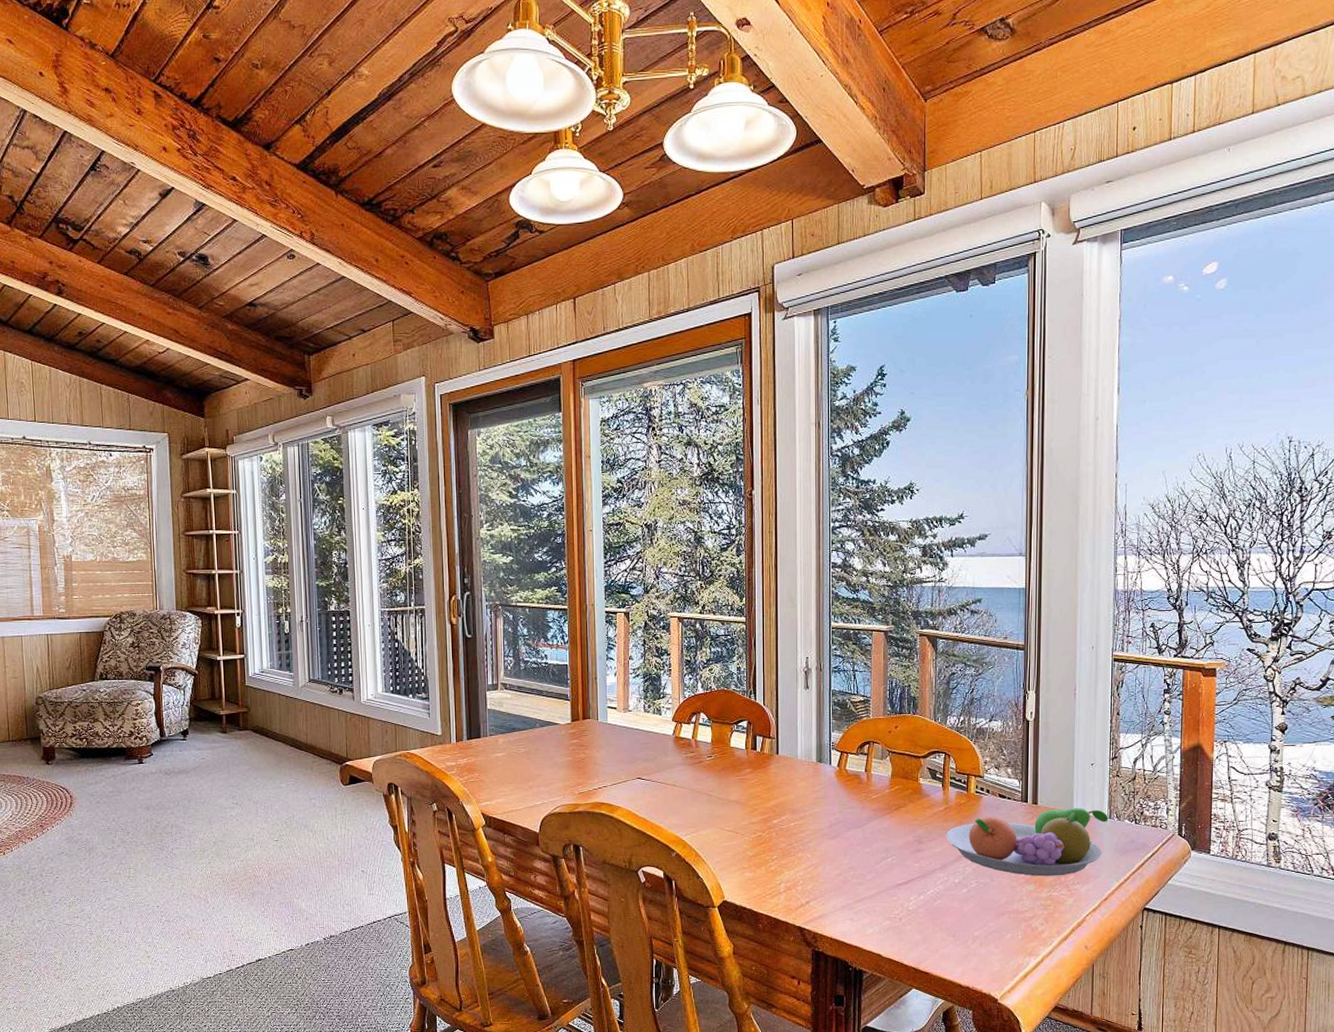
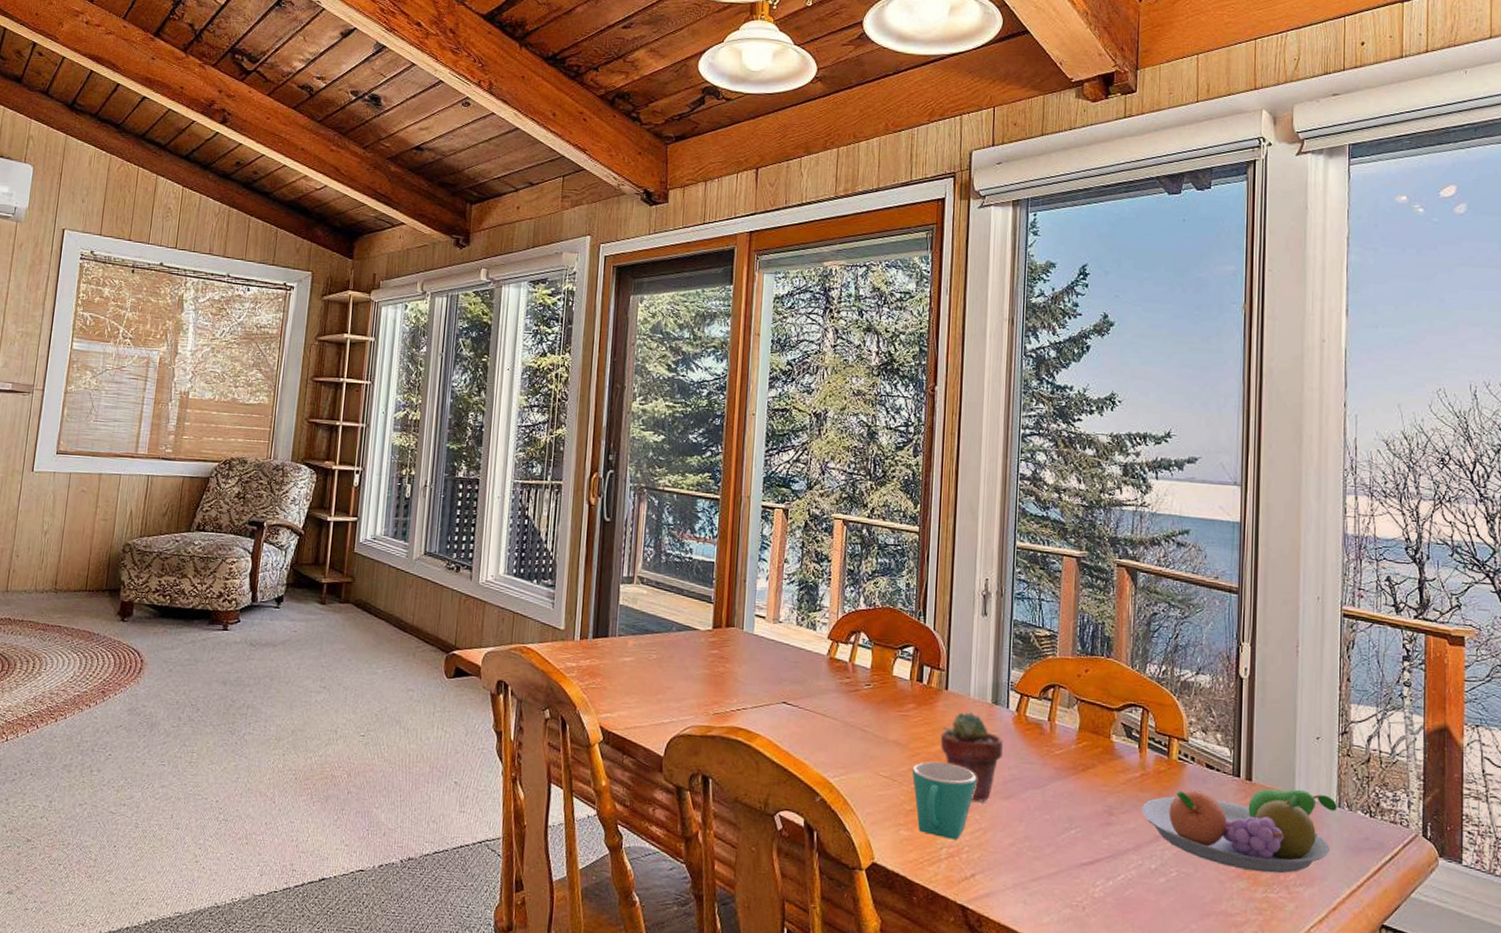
mug: none [752,814,807,876] -> present [912,761,977,840]
potted succulent: none [774,771,827,843] -> present [940,712,1003,802]

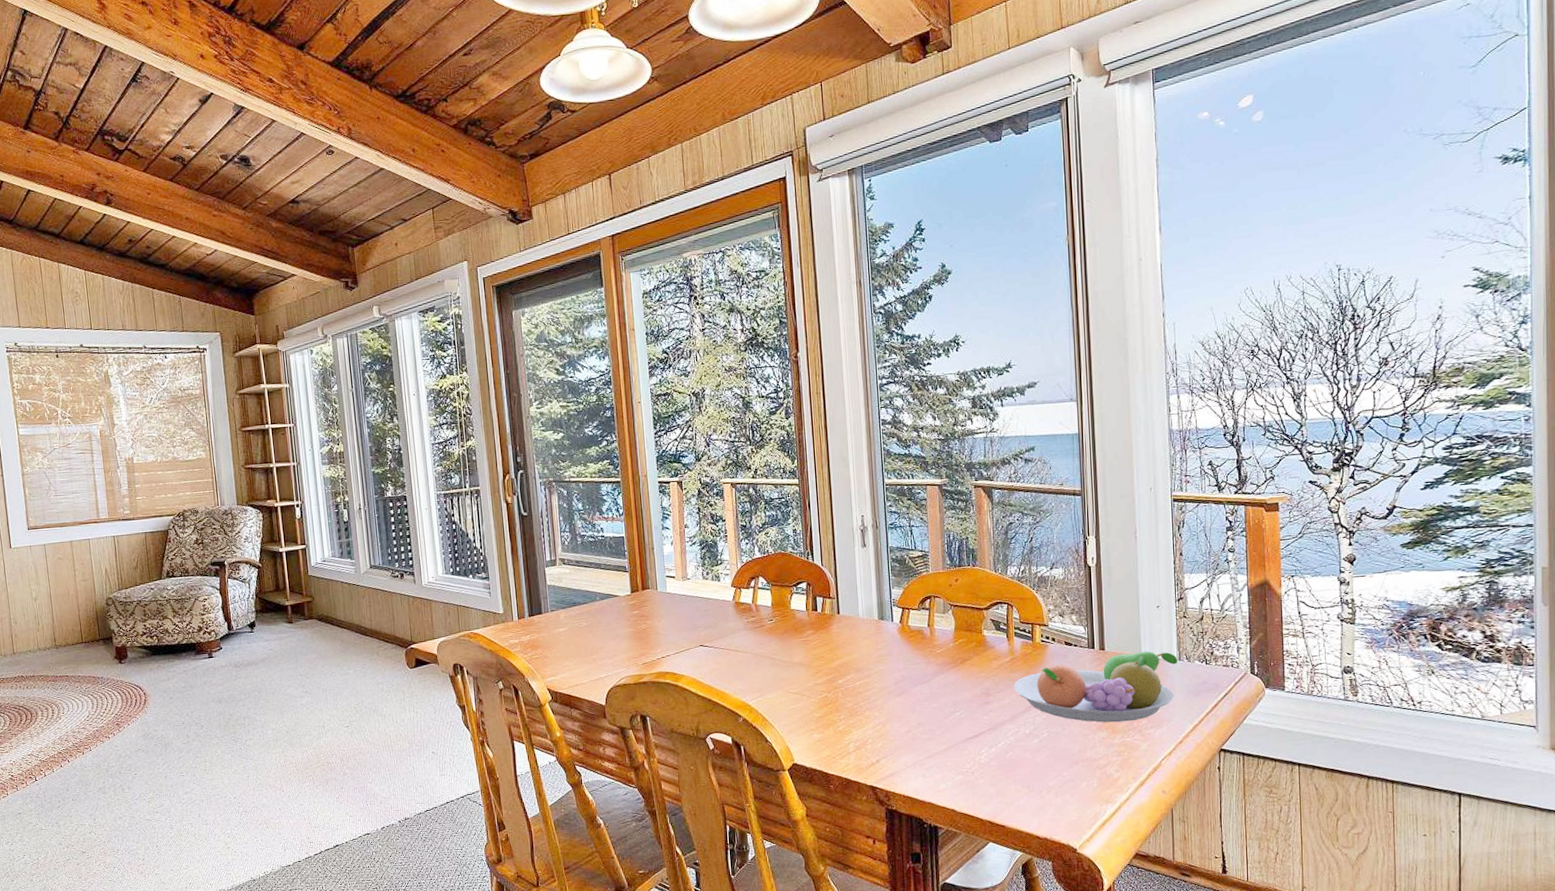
mug: present [912,761,977,840] -> none [817,674,873,735]
potted succulent: present [940,712,1003,802] -> none [837,630,892,702]

